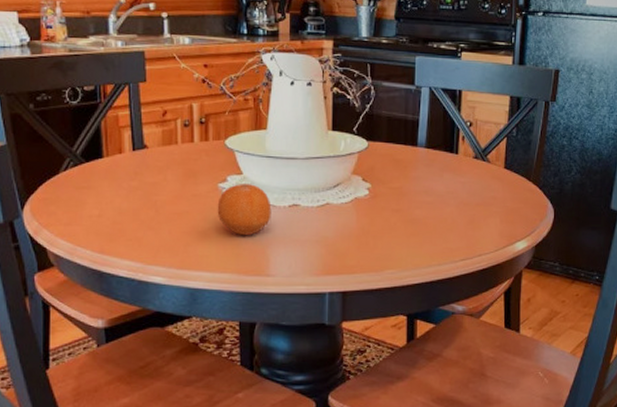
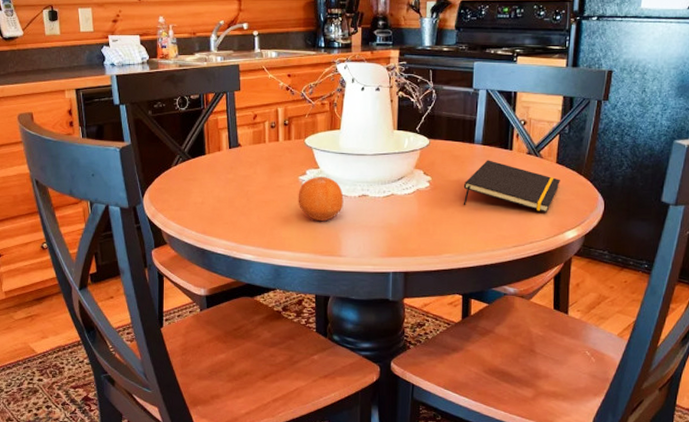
notepad: none [406,164,509,222] -> present [463,160,560,213]

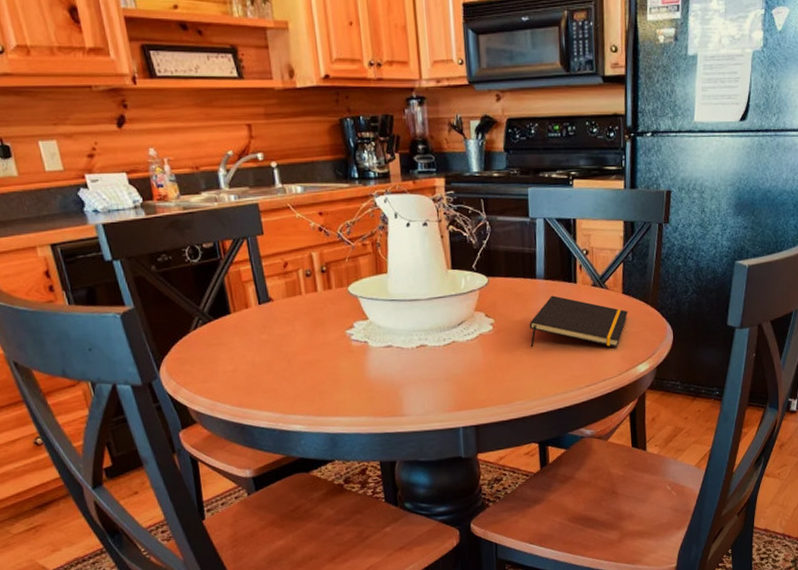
fruit: present [298,177,344,222] -> none [347,328,401,380]

